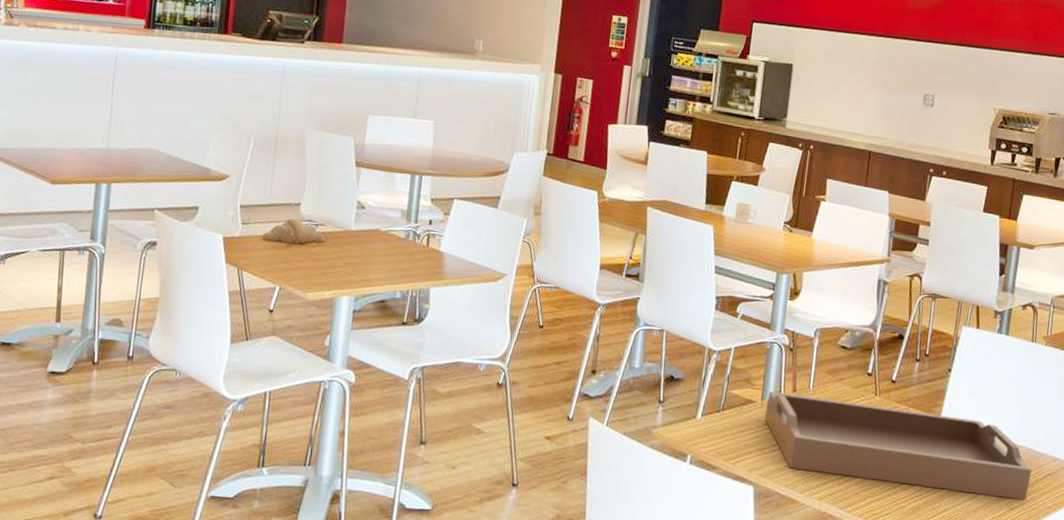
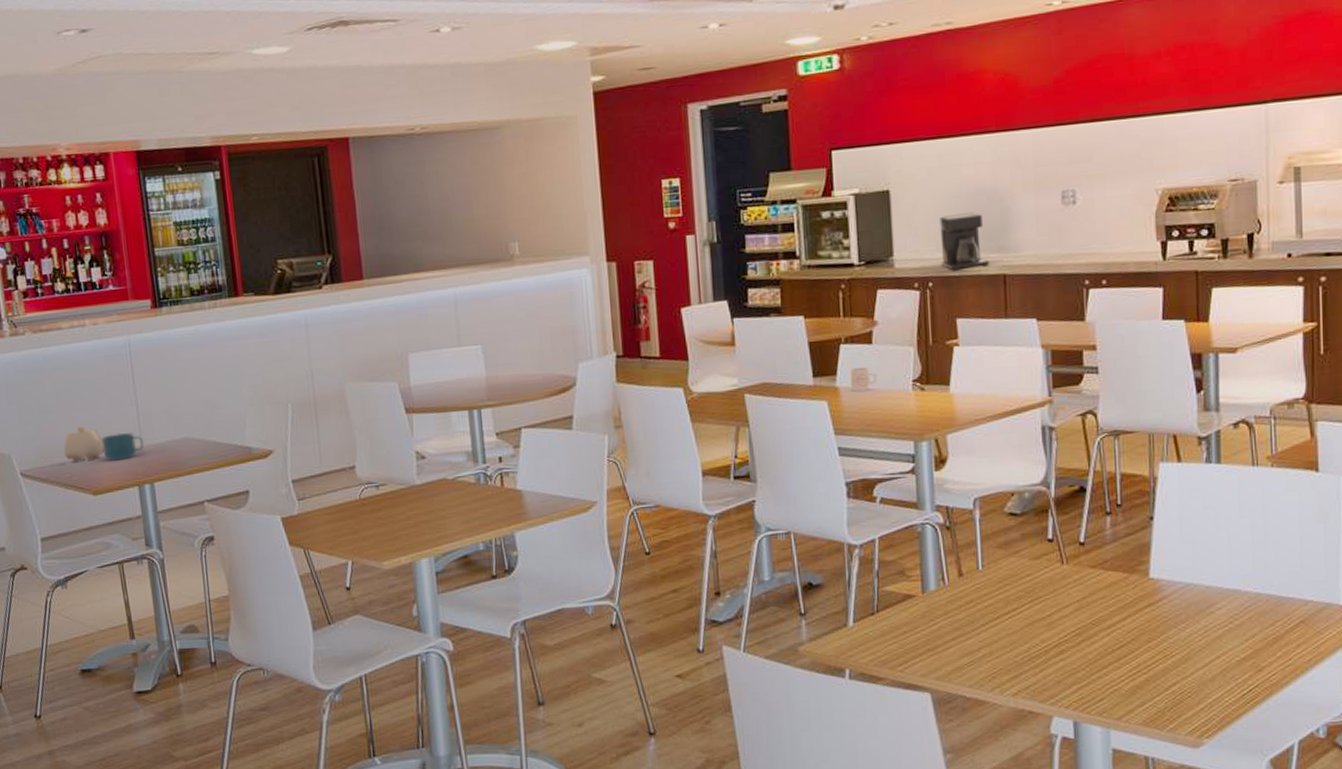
sugar bowl: none [31,119,72,153] -> present [63,426,104,464]
cup: none [69,132,111,158] -> present [101,431,144,461]
croissant: present [262,219,326,245] -> none [322,484,390,514]
serving tray: present [764,391,1032,500] -> none [929,571,1278,666]
coffee maker: none [823,94,861,142] -> present [939,212,990,271]

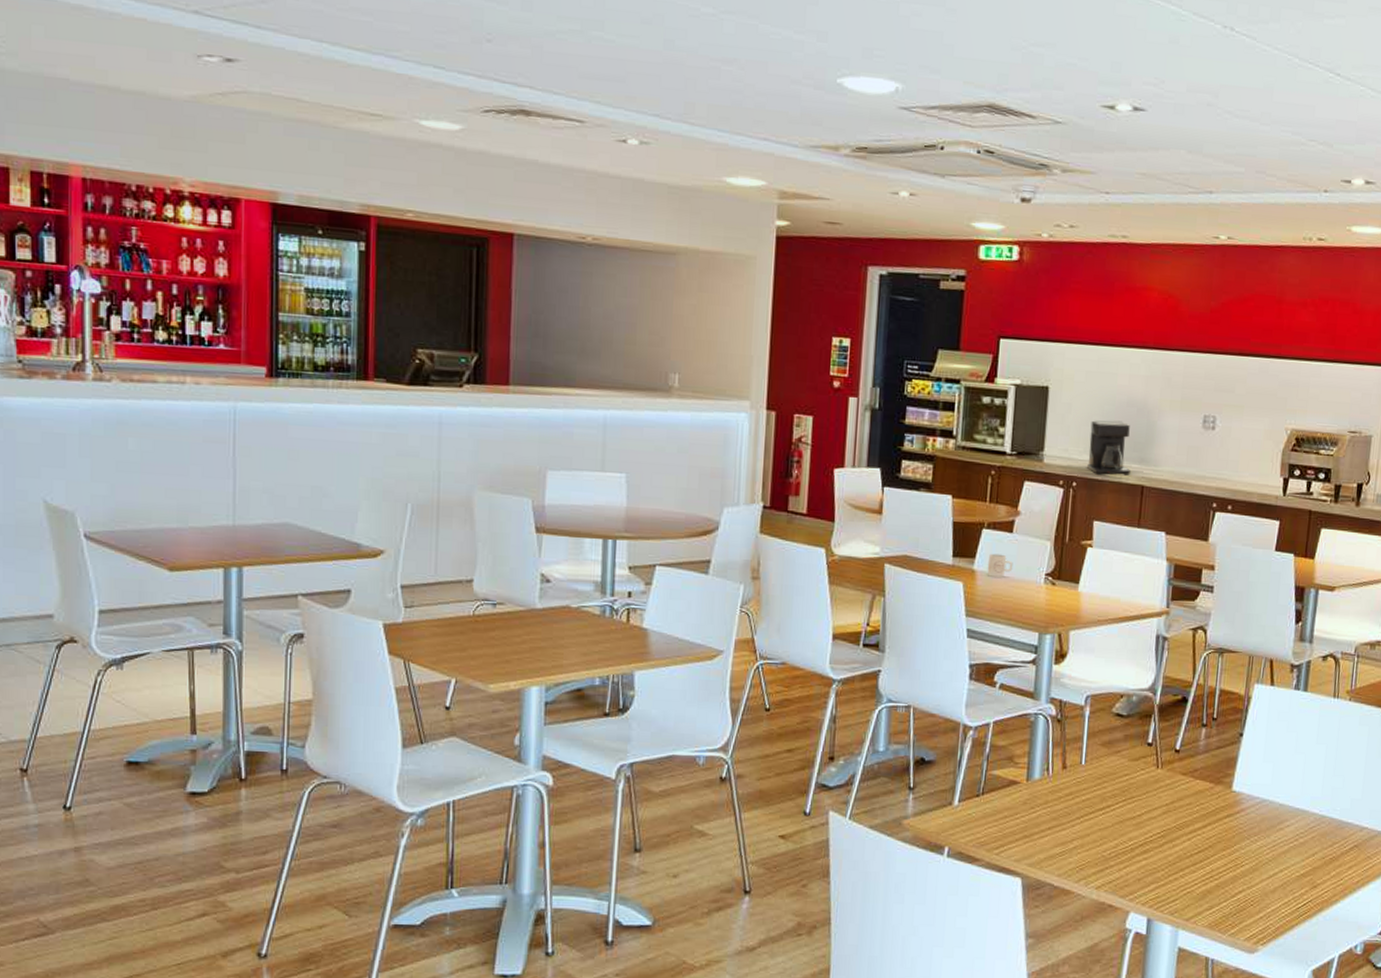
sugar bowl: present [63,426,104,464] -> none [140,493,189,534]
cup: present [101,431,144,461] -> none [187,506,237,538]

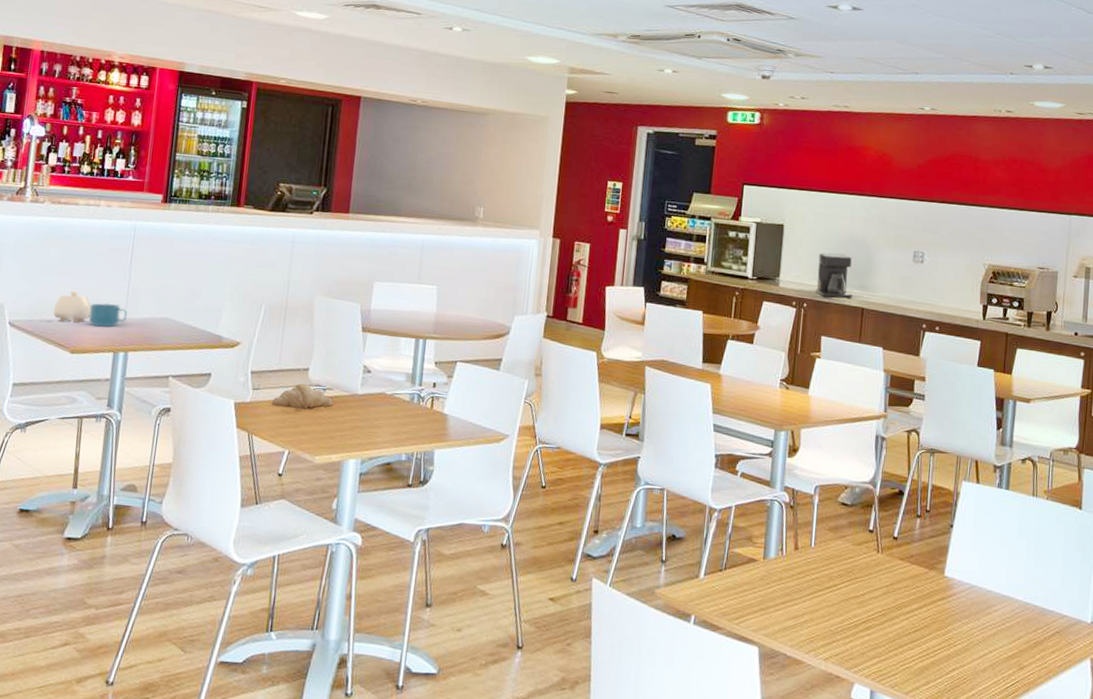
sugar bowl: none [140,493,189,534] -> present [53,291,91,323]
cup: none [187,506,237,538] -> present [88,302,128,328]
croissant: none [430,598,506,629] -> present [272,384,333,409]
mug: present [987,553,1013,579] -> none [731,360,753,382]

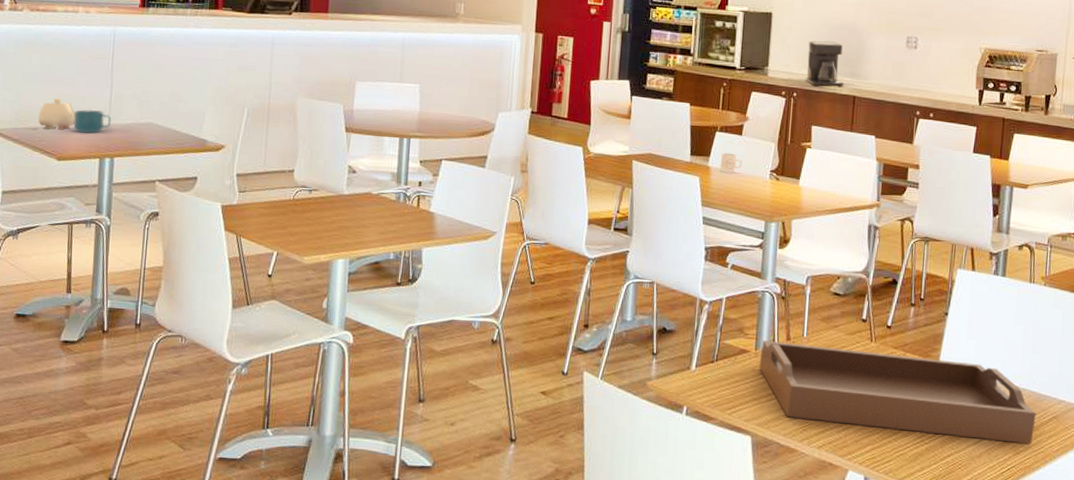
croissant: present [272,384,333,409] -> none [258,185,319,211]
mug: none [731,360,753,382] -> present [720,152,743,174]
serving tray: none [767,550,1040,659] -> present [759,340,1036,444]

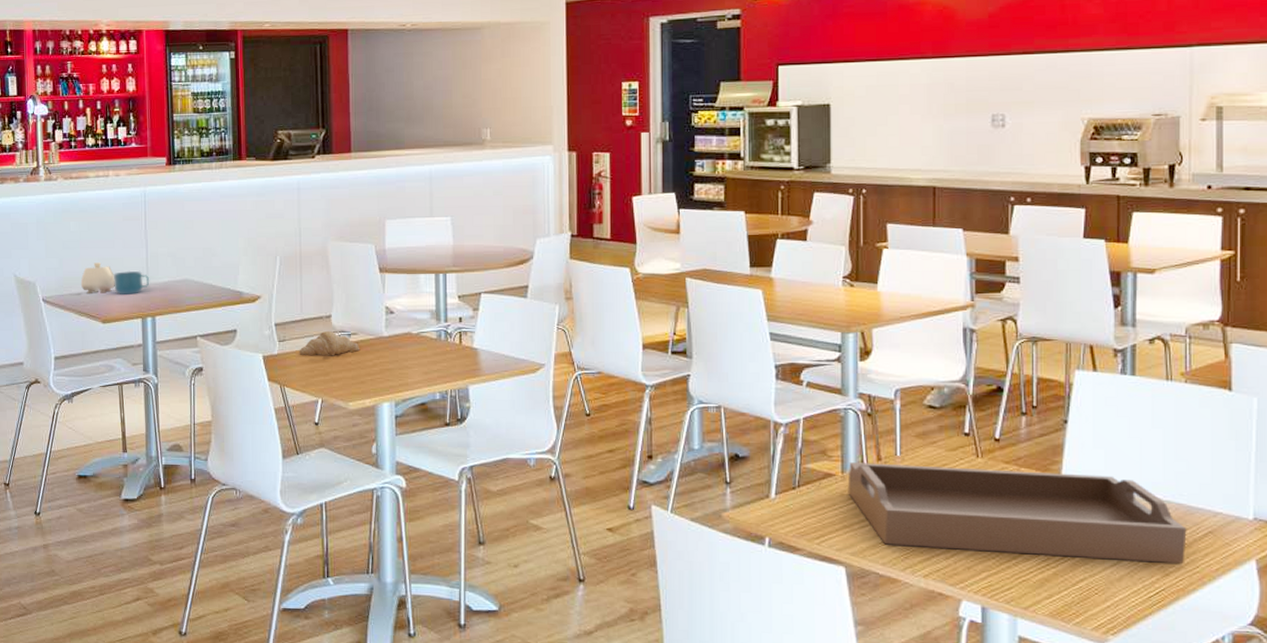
croissant: none [258,185,319,211] -> present [299,331,359,356]
mug: present [720,152,743,174] -> none [784,261,810,284]
coffee maker: present [806,40,845,87] -> none [875,128,921,180]

